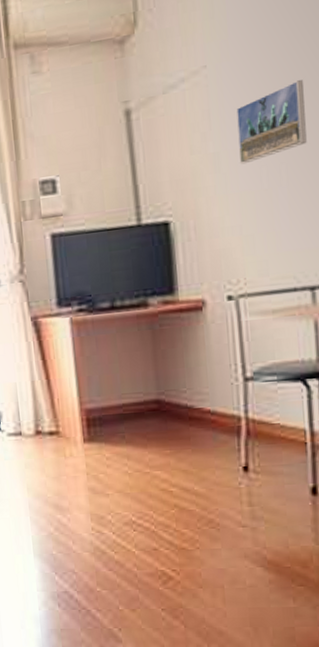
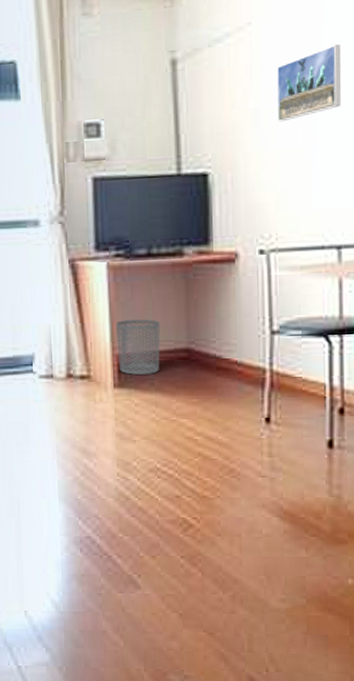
waste bin: none [82,372,130,429] -> present [115,319,161,375]

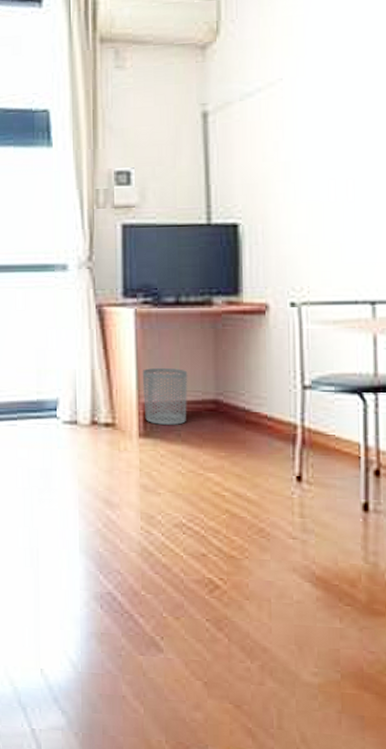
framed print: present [277,45,341,122] -> none [308,102,374,176]

